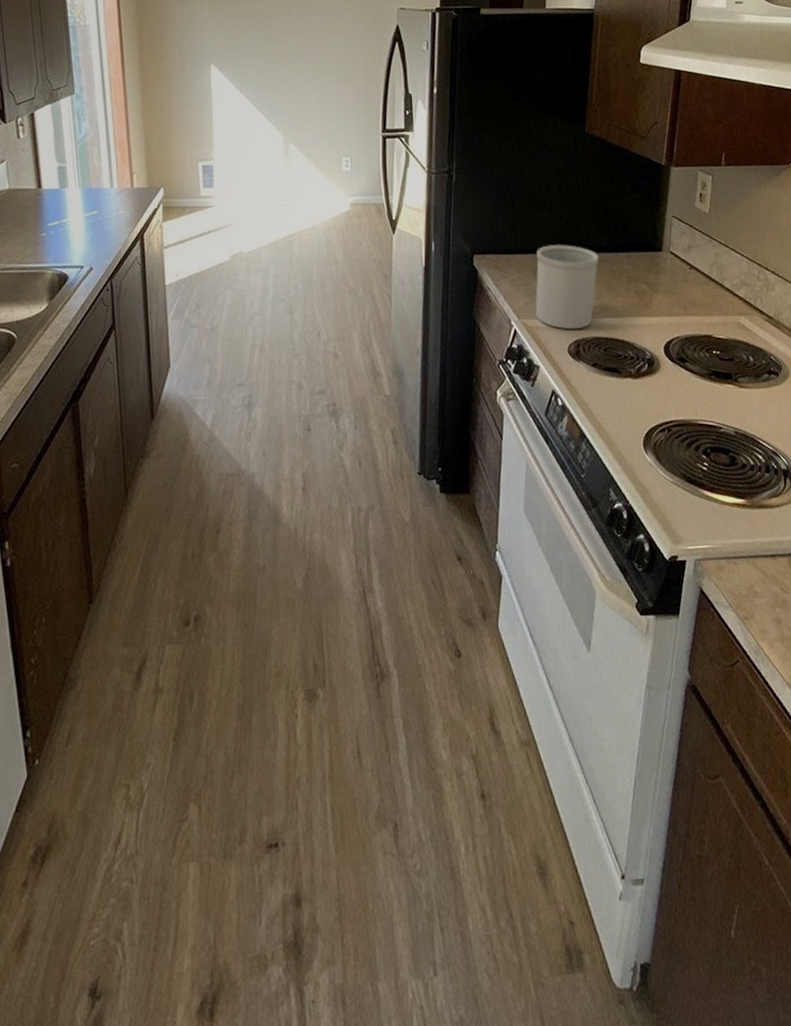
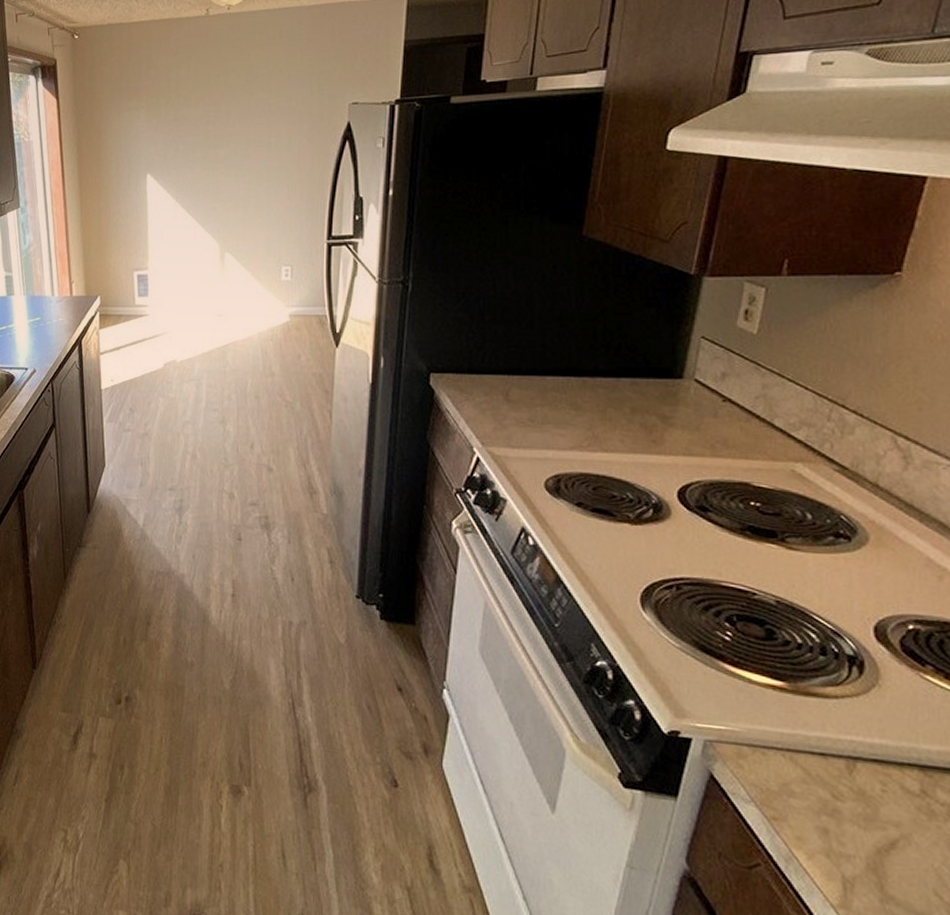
utensil holder: present [535,245,599,330] -> none [504,366,593,463]

